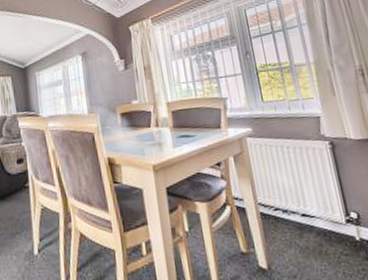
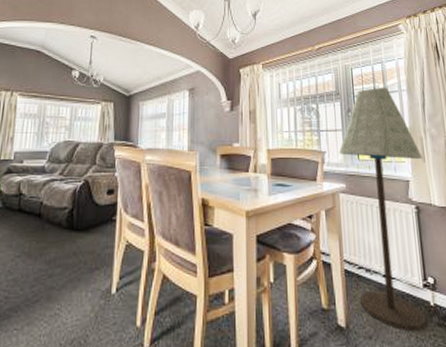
floor lamp: none [240,23,354,267] -> present [338,87,426,331]

